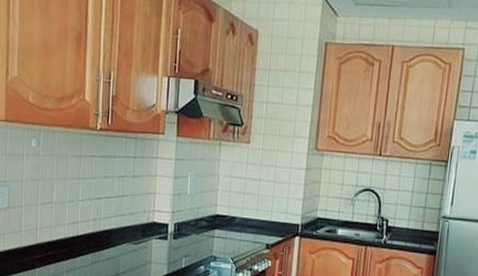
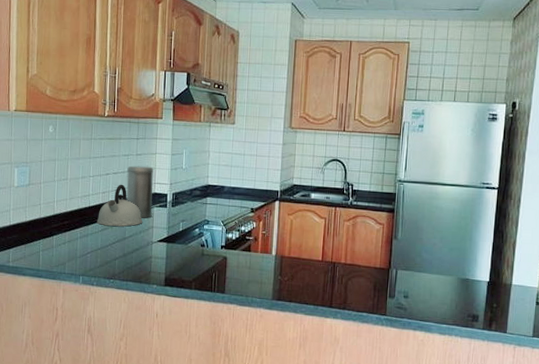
kettle: none [85,210,139,261] -> present [96,184,142,227]
canister: none [121,189,153,252] -> present [126,165,154,218]

